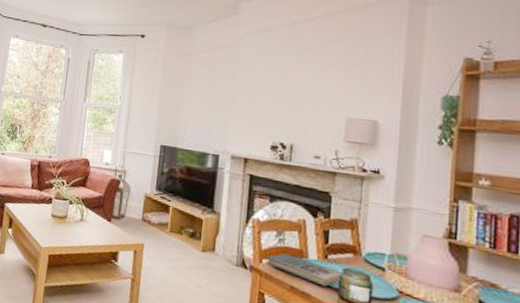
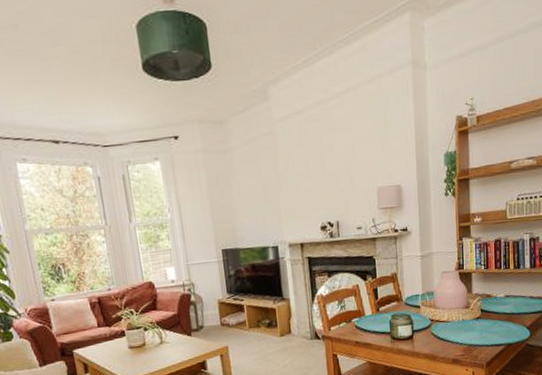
book: present [265,253,345,287] -> none [333,316,393,334]

